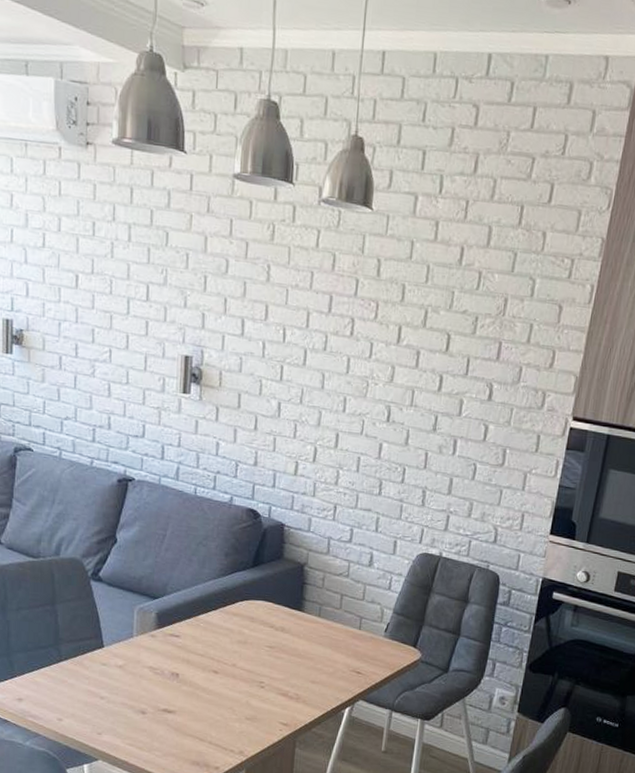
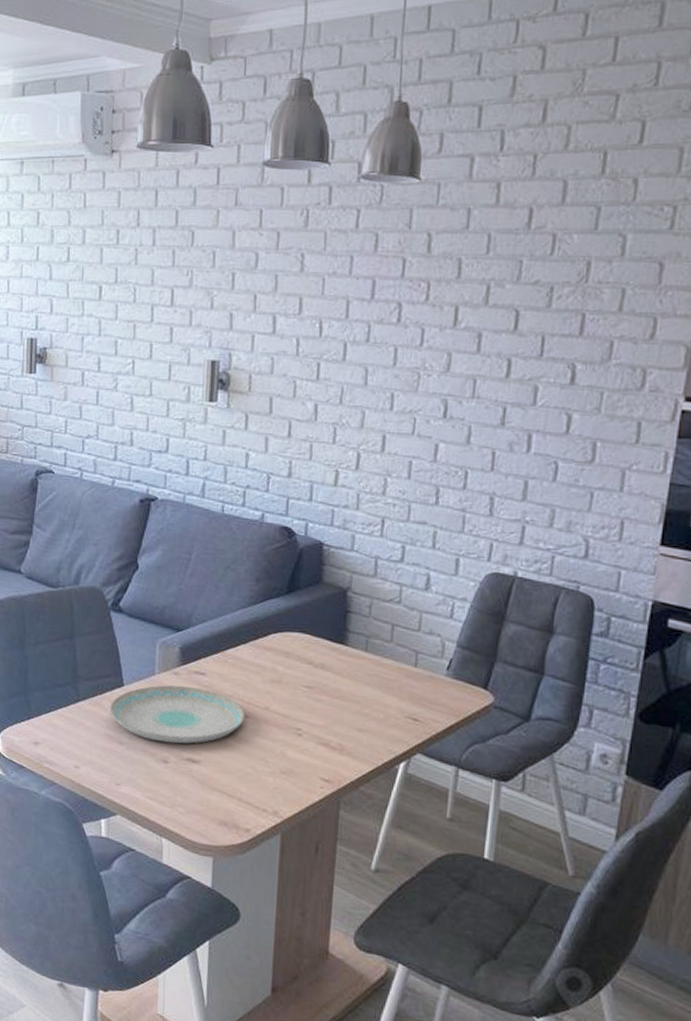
plate: none [91,646,215,697] -> present [110,685,245,744]

